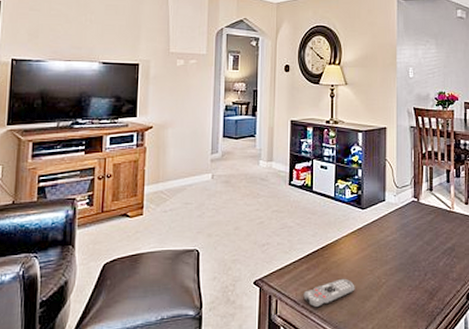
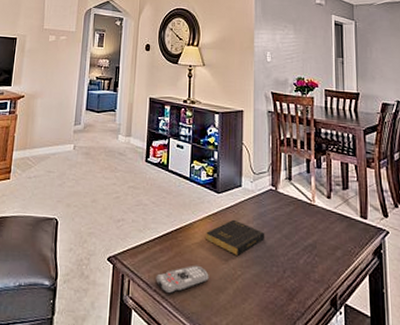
book: none [351,232,408,265] -> present [206,219,265,256]

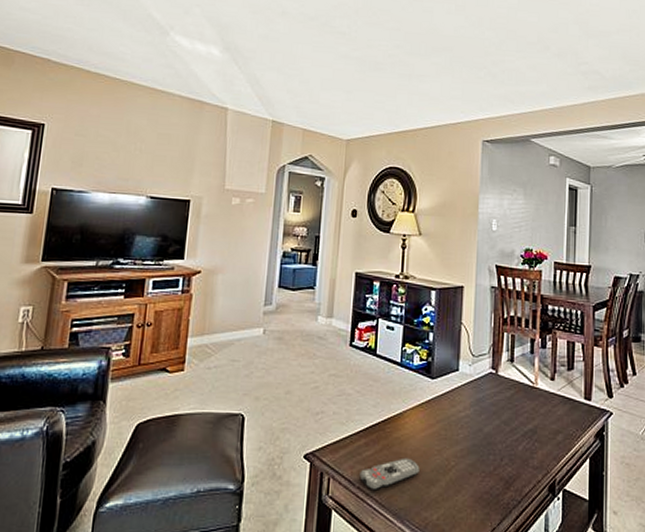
book: present [206,219,265,256] -> none [417,406,483,445]

